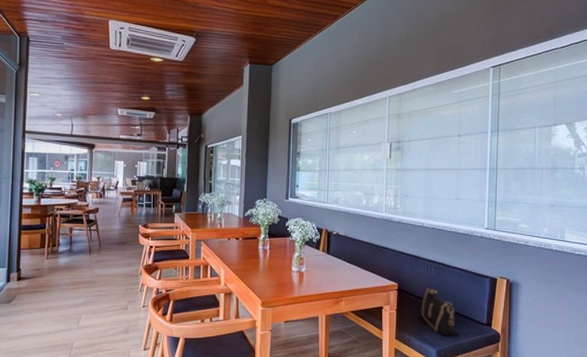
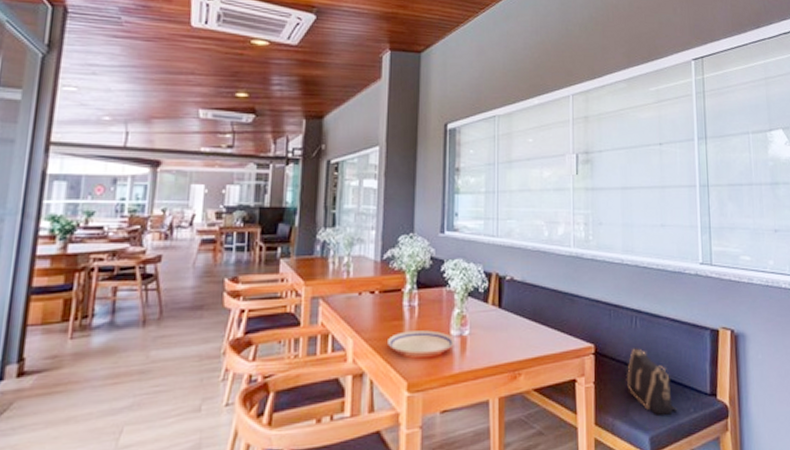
plate: none [248,266,296,284] -> present [388,330,456,357]

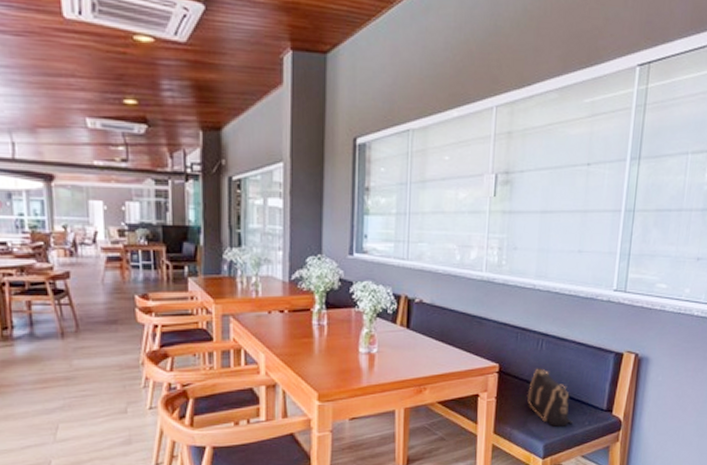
plate: present [388,330,456,357] -> none [298,348,364,371]

